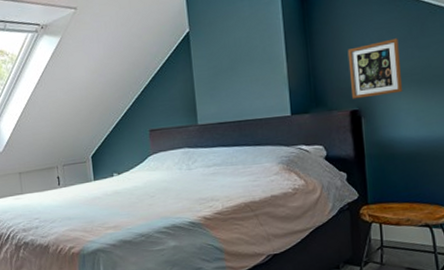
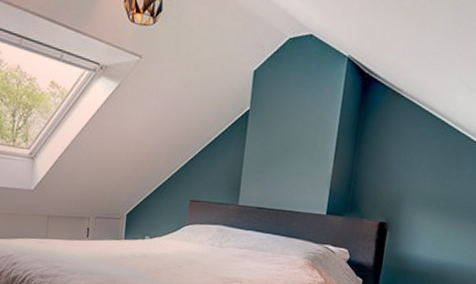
picture frame: present [347,38,403,99] -> none [383,162,435,215]

